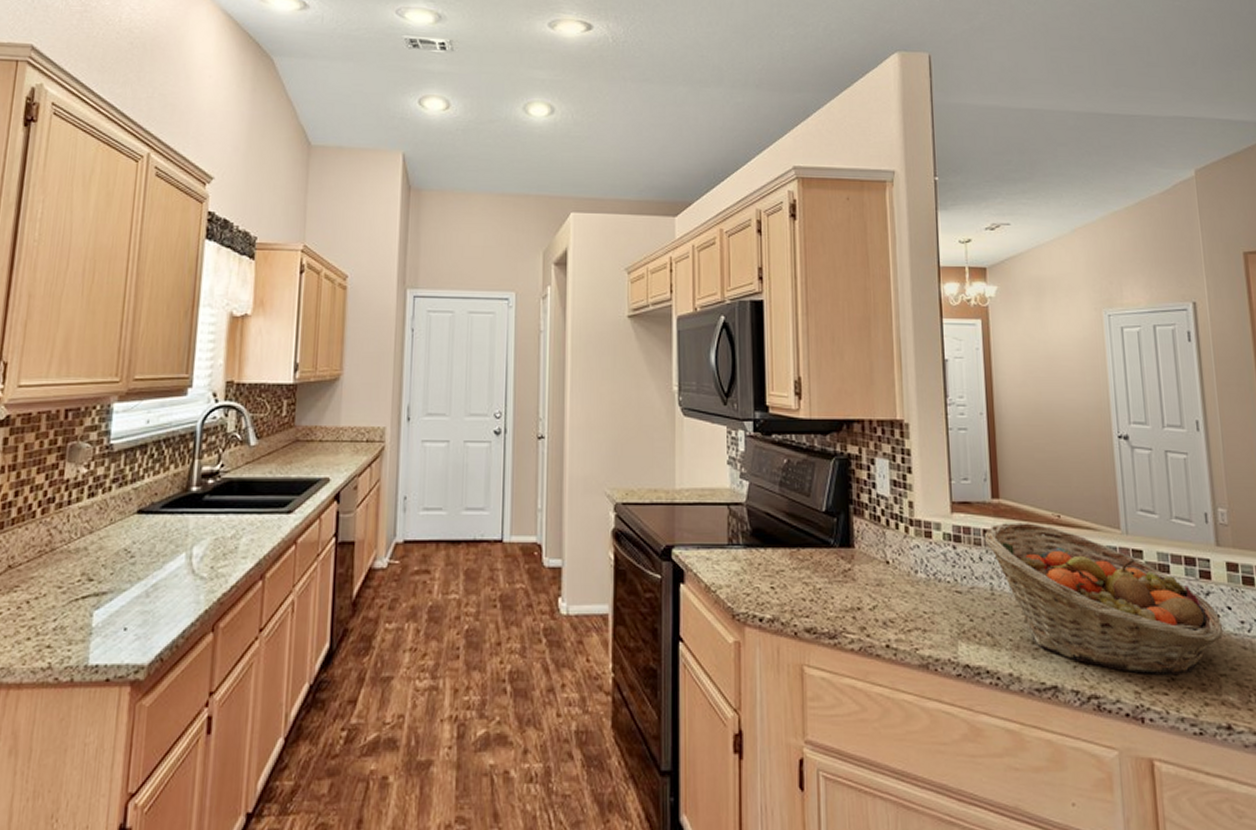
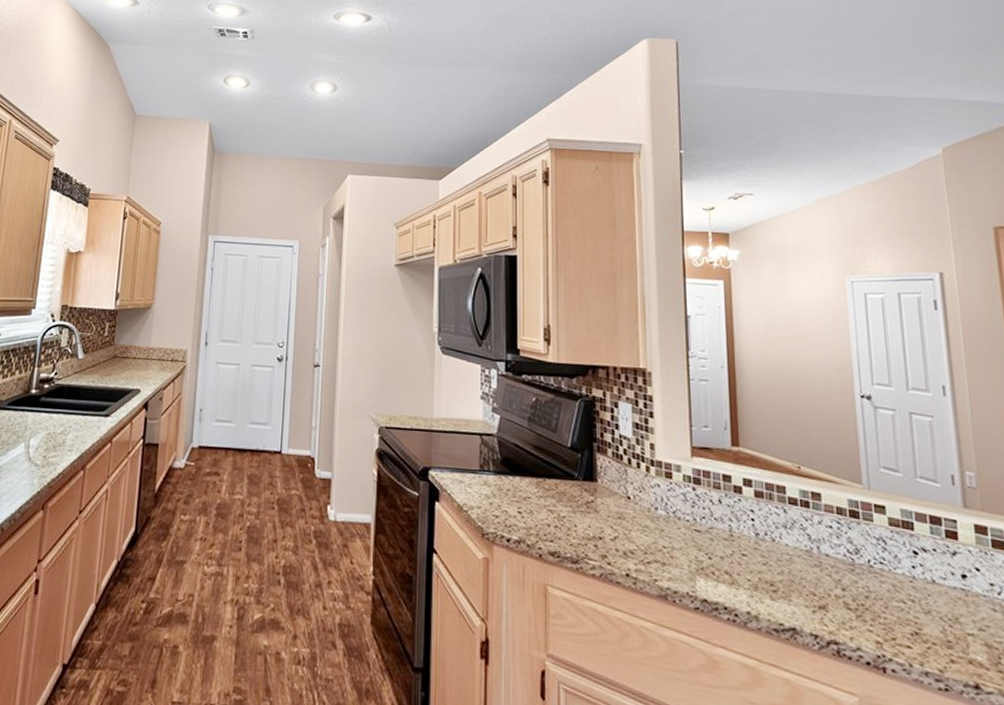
fruit basket: present [984,523,1224,676] -> none [723,469,972,630]

